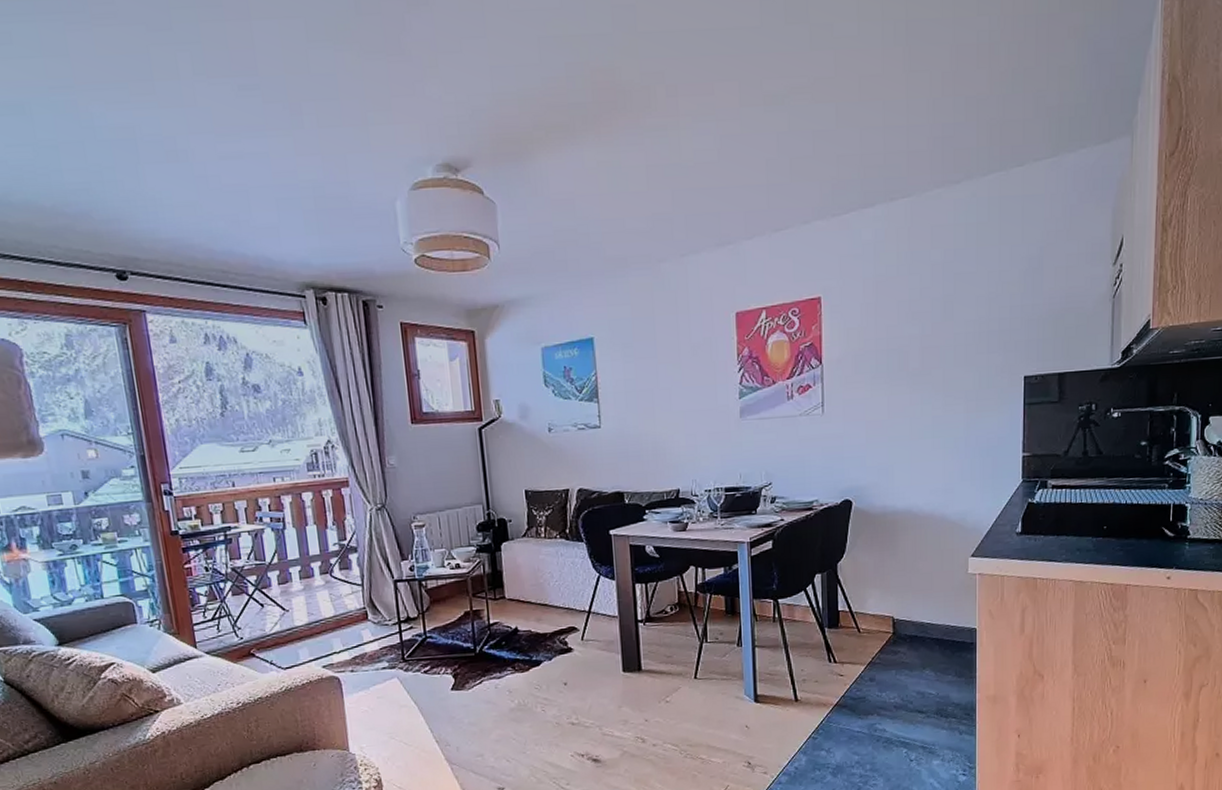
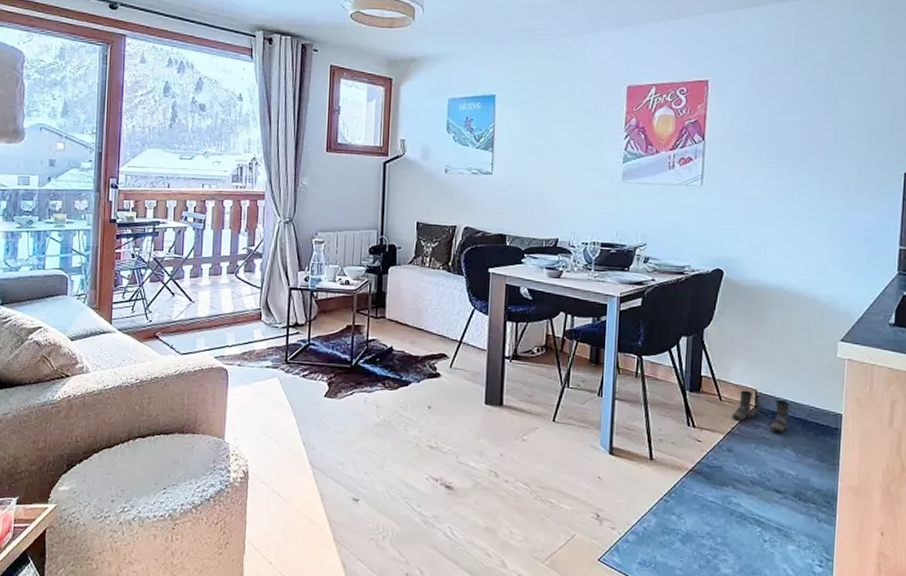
boots: none [871,618,927,655] -> present [732,390,790,433]

